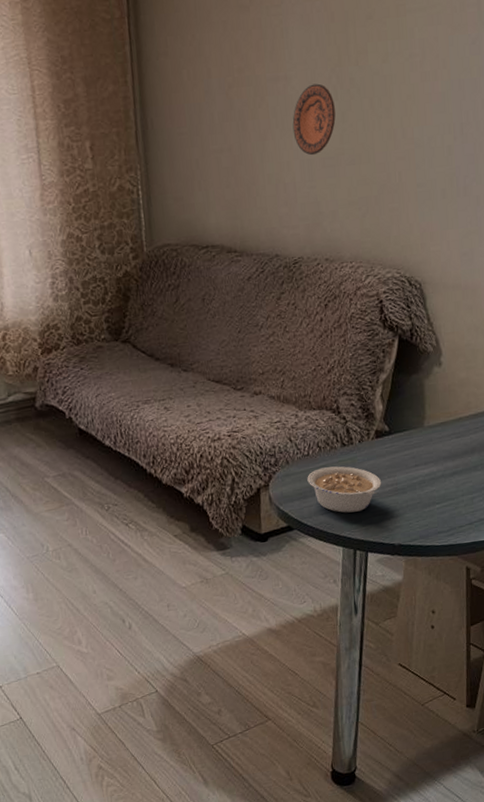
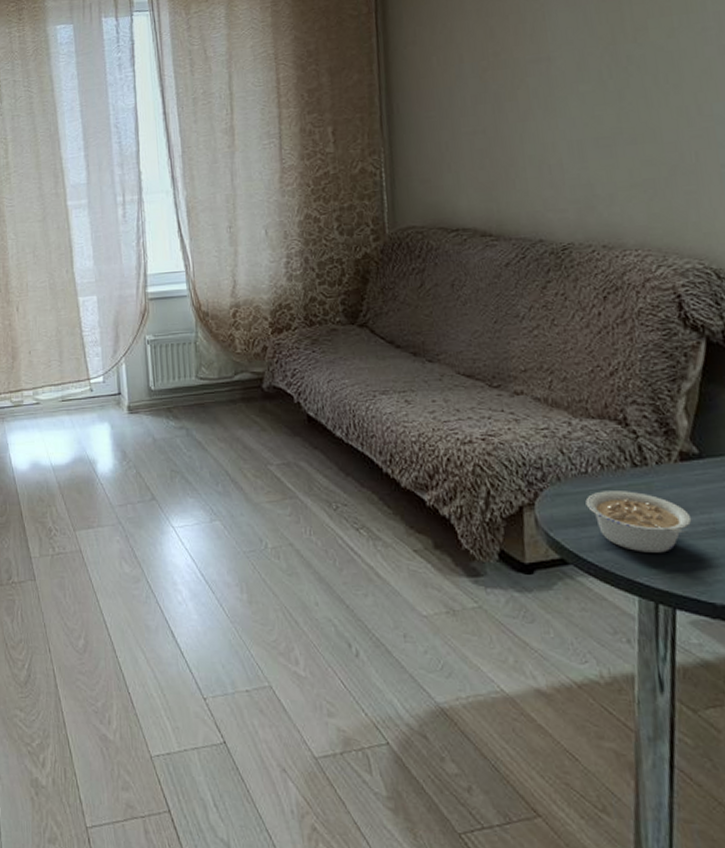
decorative plate: present [292,83,336,156] -> none [557,62,611,136]

